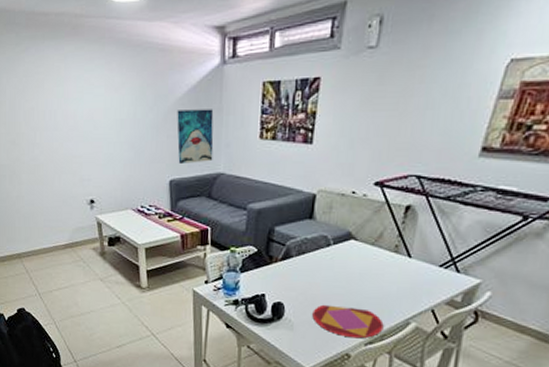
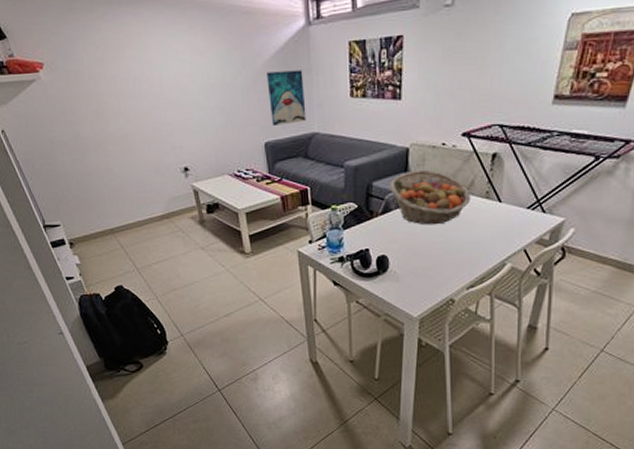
fruit basket: none [292,217,379,276] -> present [390,169,471,225]
plate: present [312,304,384,339] -> none [416,253,482,284]

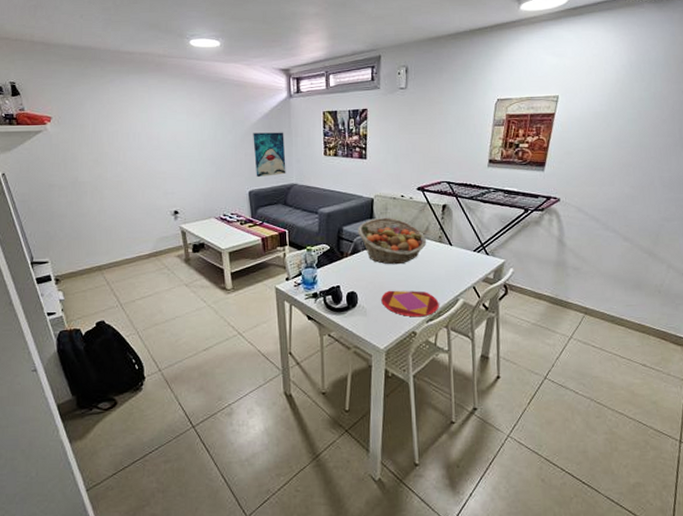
plate: none [416,253,482,284] -> present [381,290,439,317]

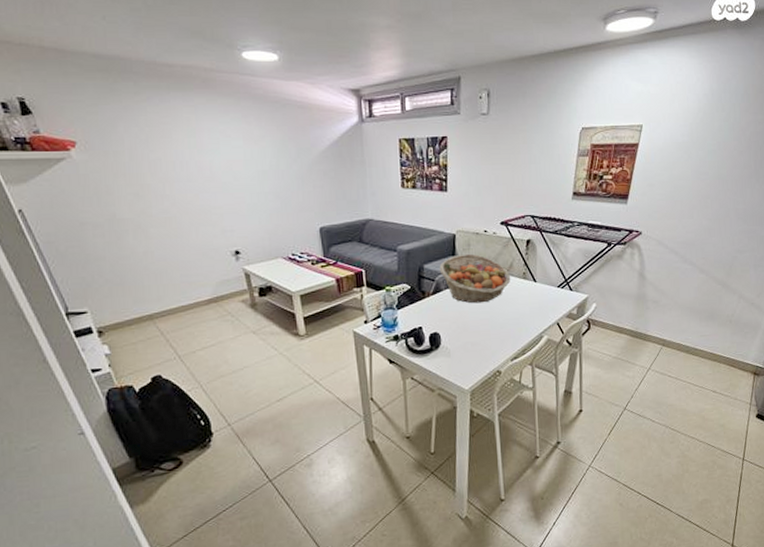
wall art: present [253,132,286,177] -> none [321,161,361,212]
plate: present [381,290,439,317] -> none [465,329,524,356]

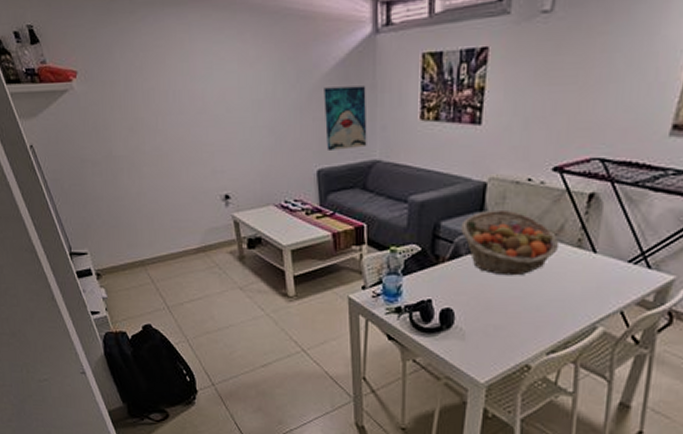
wall art: none [321,161,361,212] -> present [324,86,367,150]

